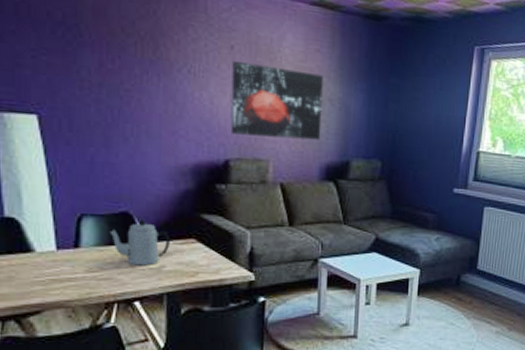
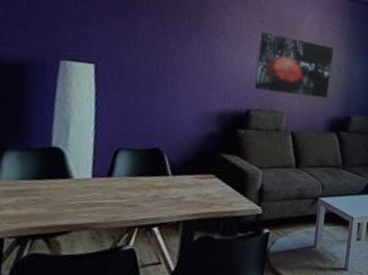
teapot: present [109,219,170,266] -> none [140,155,192,196]

